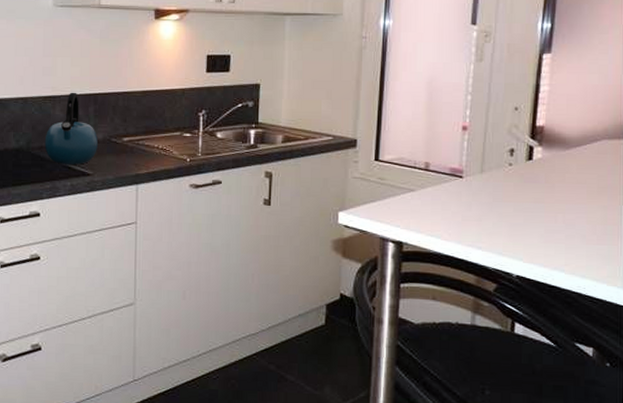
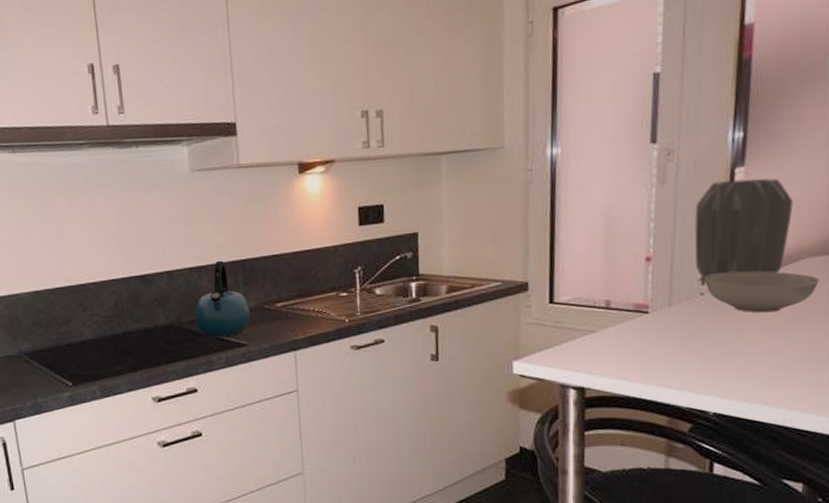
vase: none [506,65,591,157] -> present [695,178,793,285]
bowl: none [512,147,613,187] -> present [704,271,821,313]

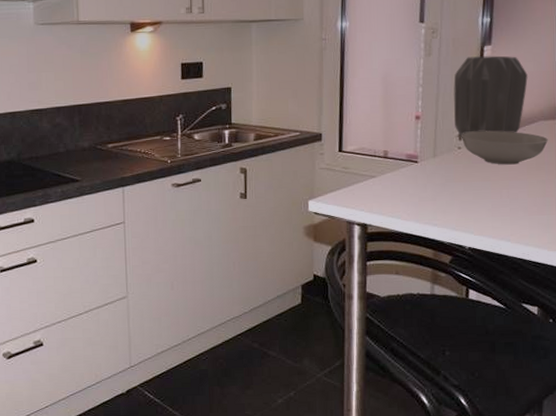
kettle: present [194,260,250,337] -> none [34,104,84,173]

